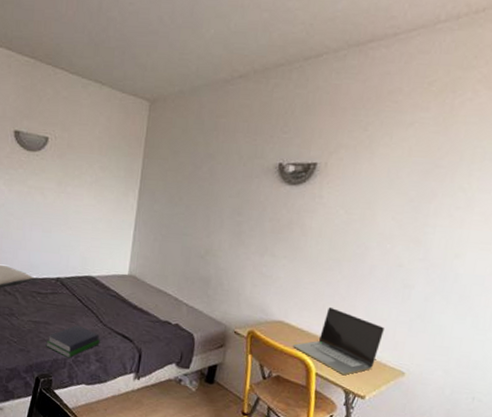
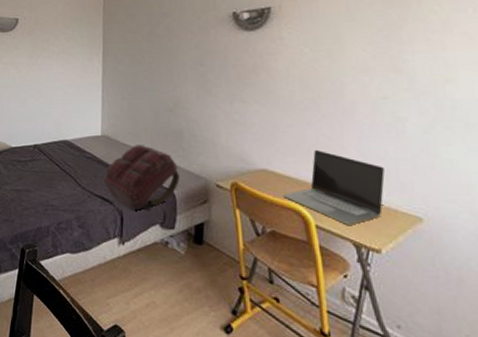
book: present [46,325,100,359] -> none [28,190,81,226]
backpack: none [125,287,201,351] -> present [103,144,180,211]

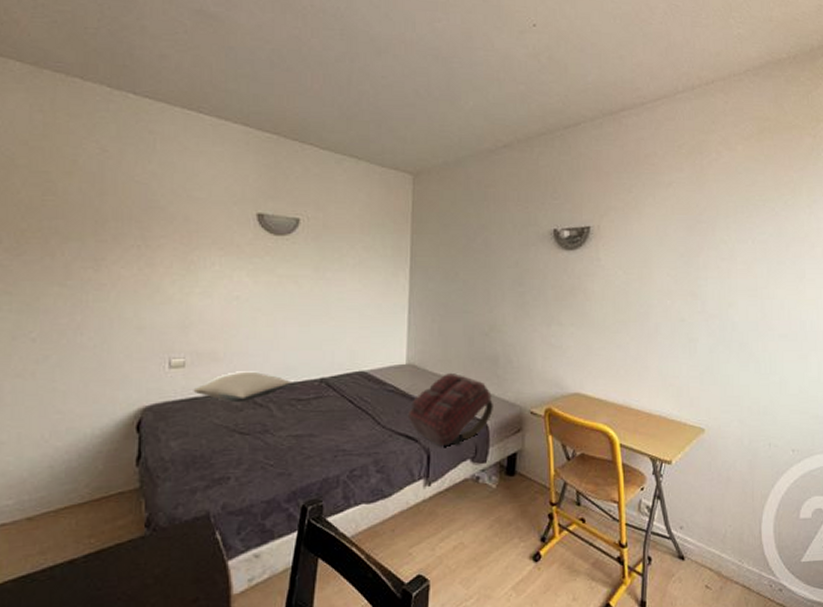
laptop: present [283,149,385,226] -> none [593,370,678,442]

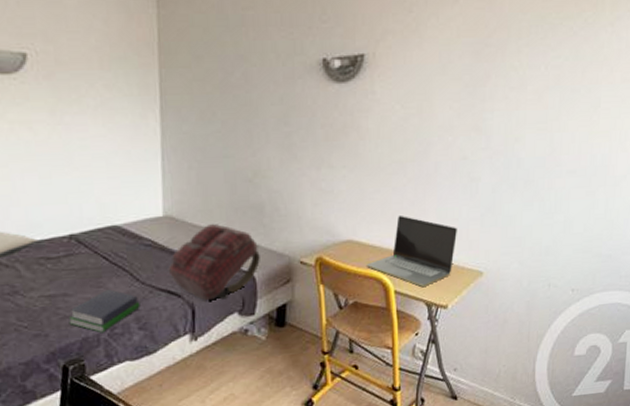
book: none [312,431,379,475] -> present [68,289,140,333]
laptop: none [593,370,678,442] -> present [367,214,457,288]

